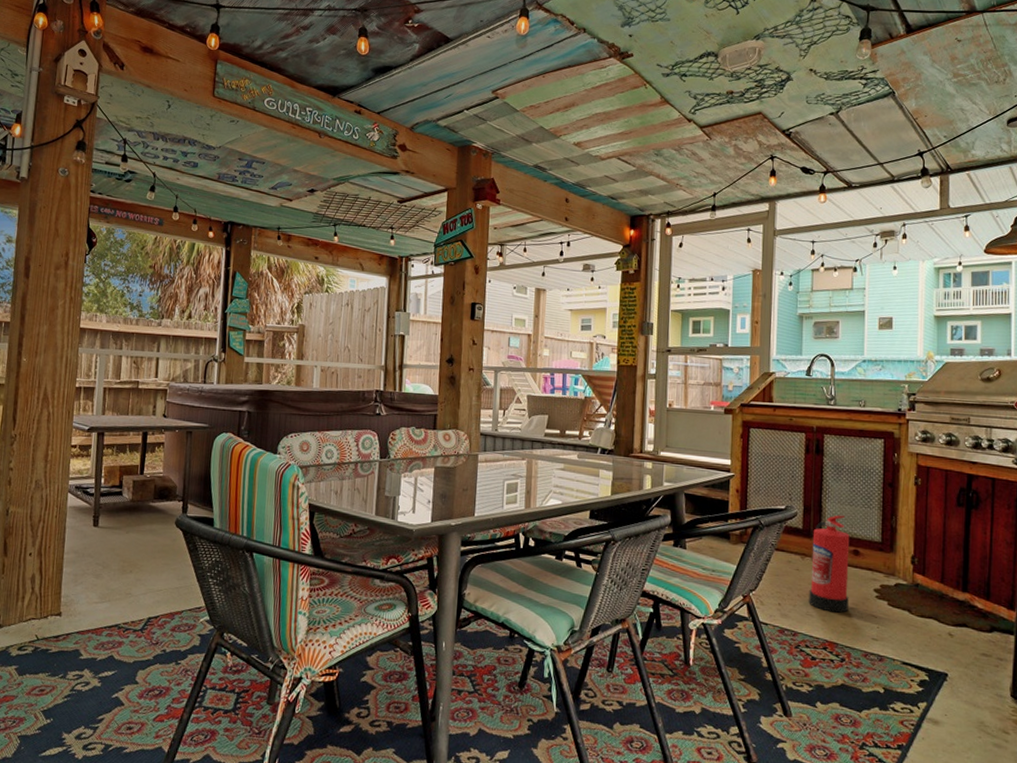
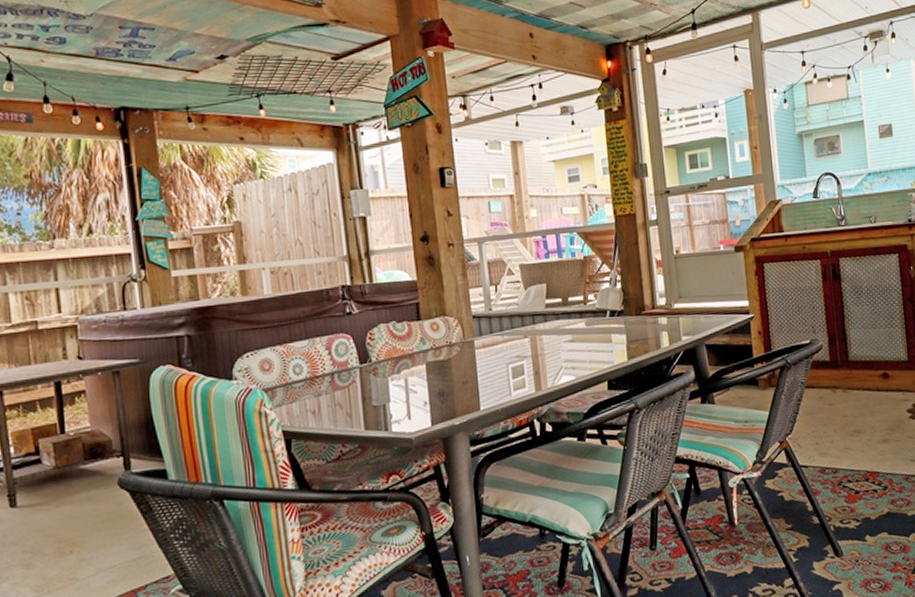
fire extinguisher: present [809,515,850,613] -> none [840,339,885,442]

